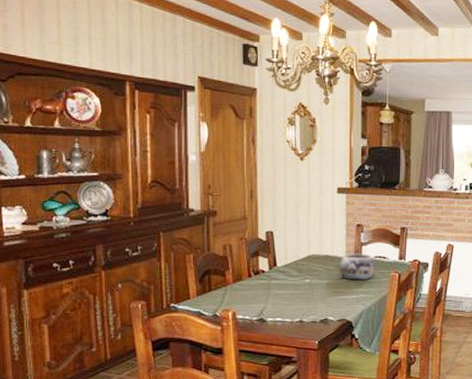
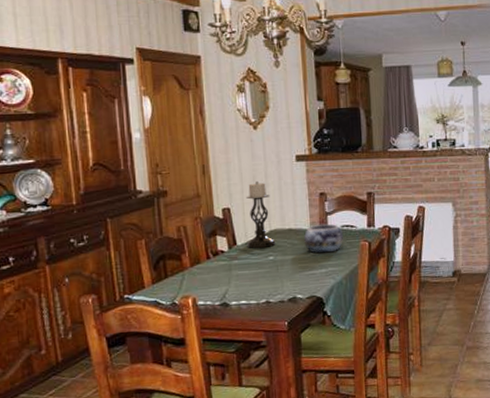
candle holder: none [286,208,313,271] -> present [246,180,276,248]

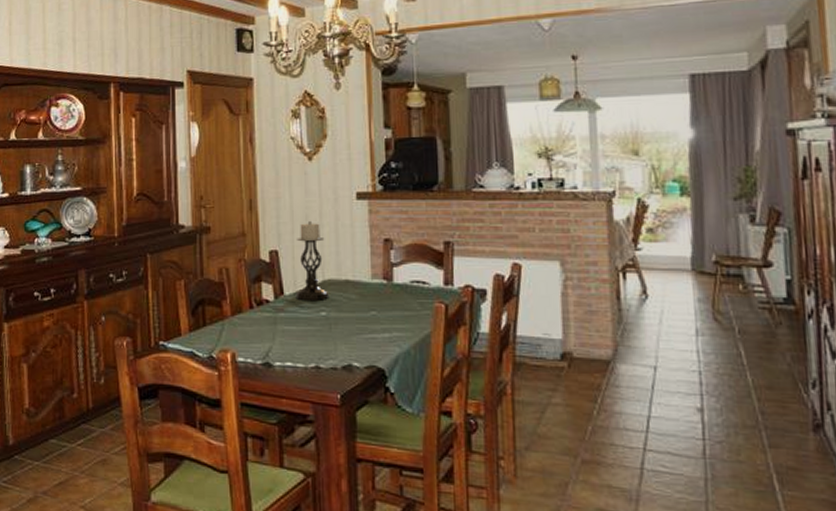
decorative bowl: present [303,223,344,254] -> none [362,277,413,314]

